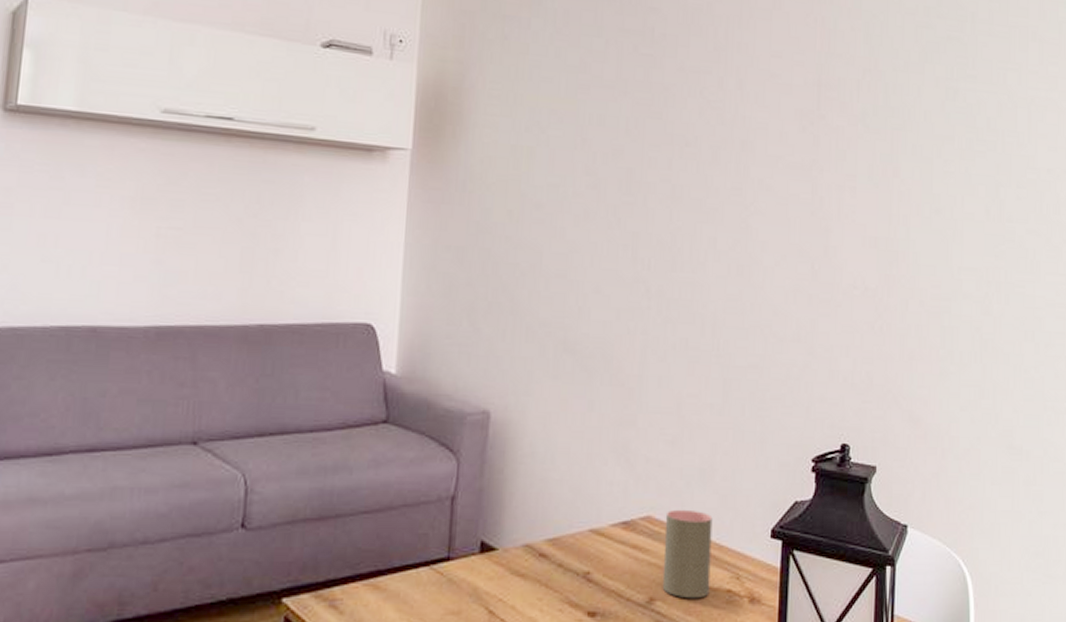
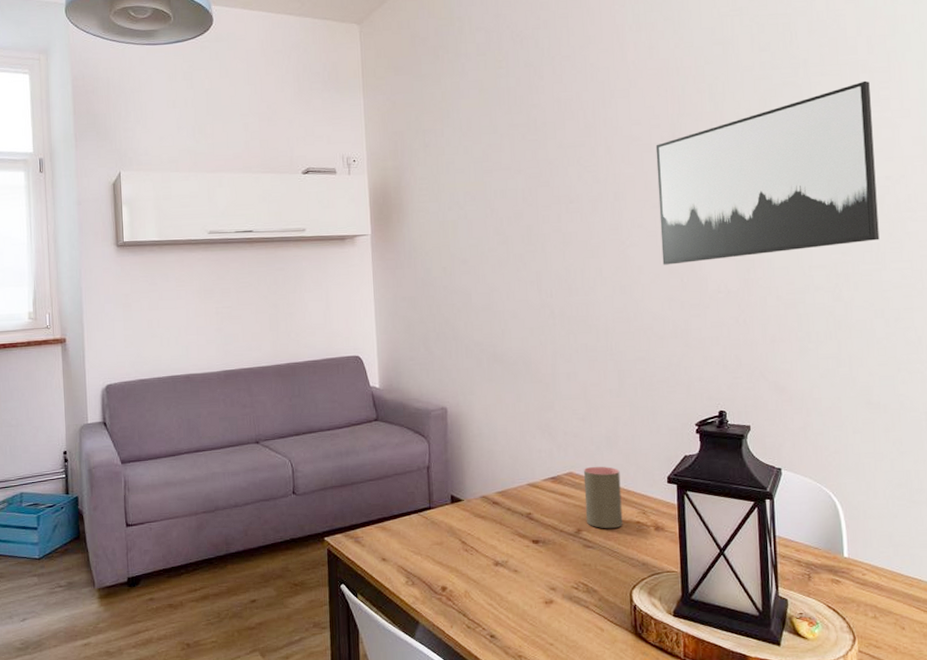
wall art: none [791,50,1038,246] -> present [655,80,880,265]

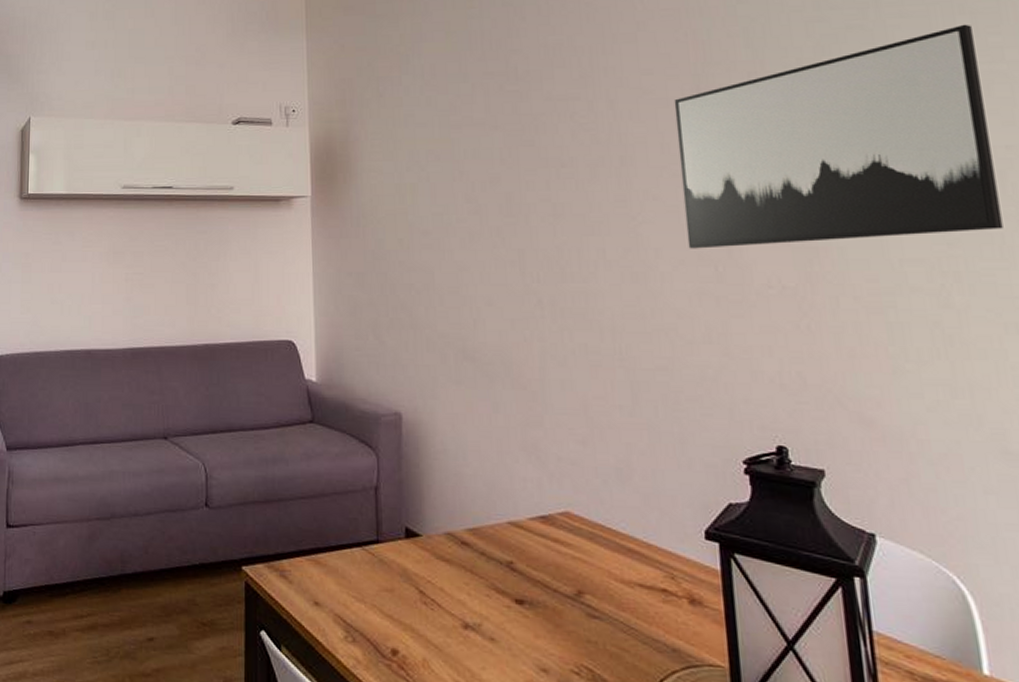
cup: present [583,466,623,529] -> none [584,506,643,596]

